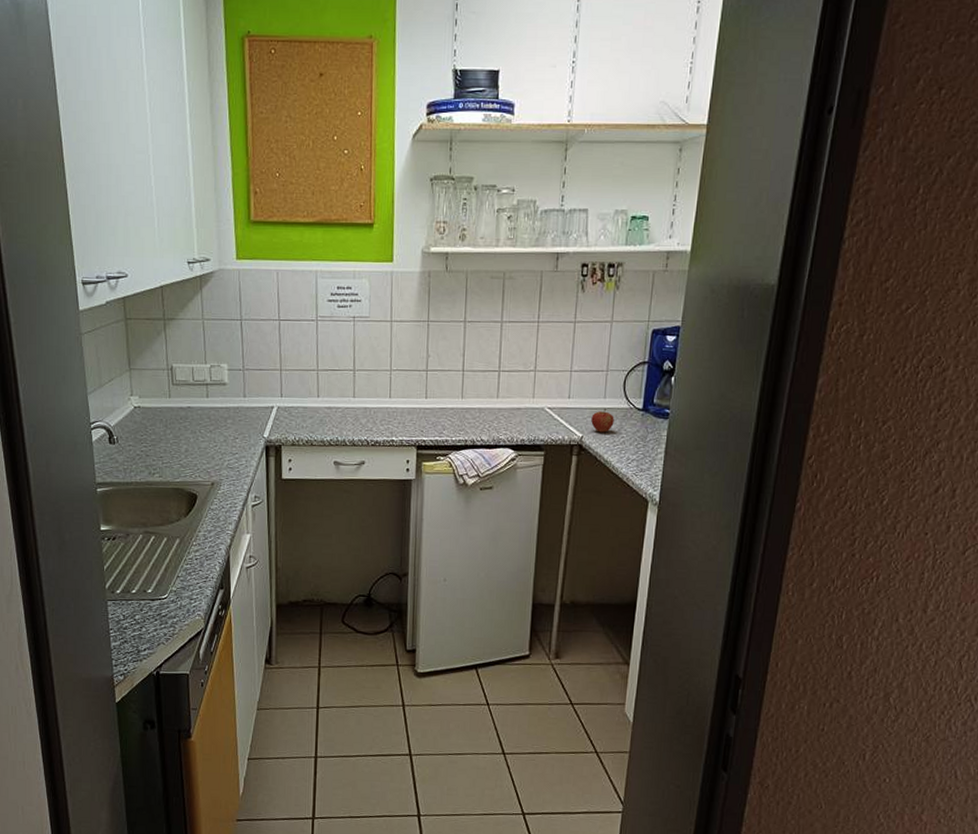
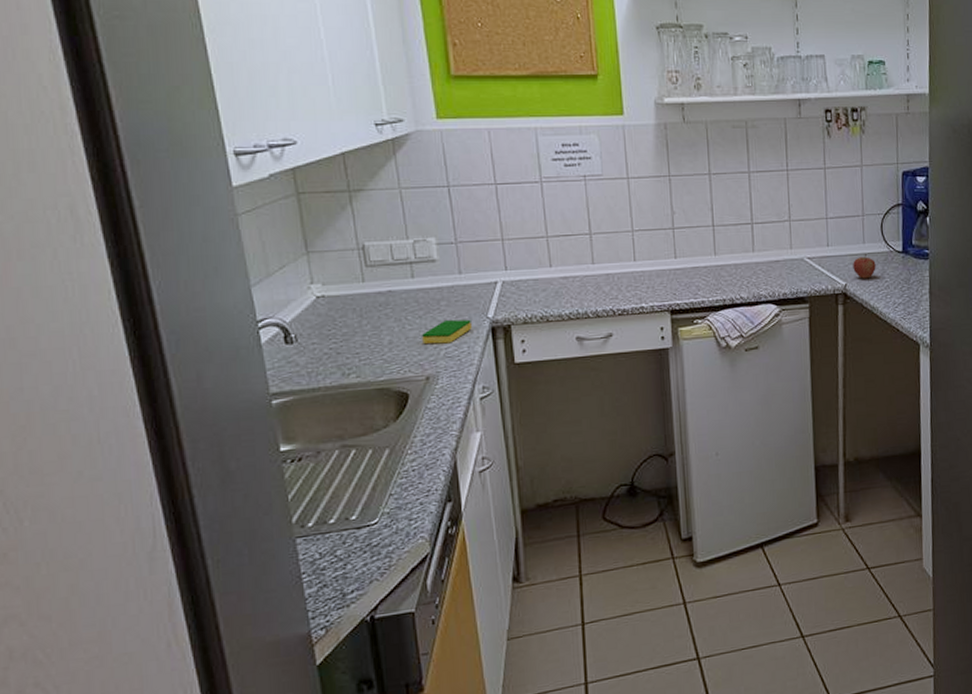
dish sponge: none [211,436,250,456] -> present [422,319,472,345]

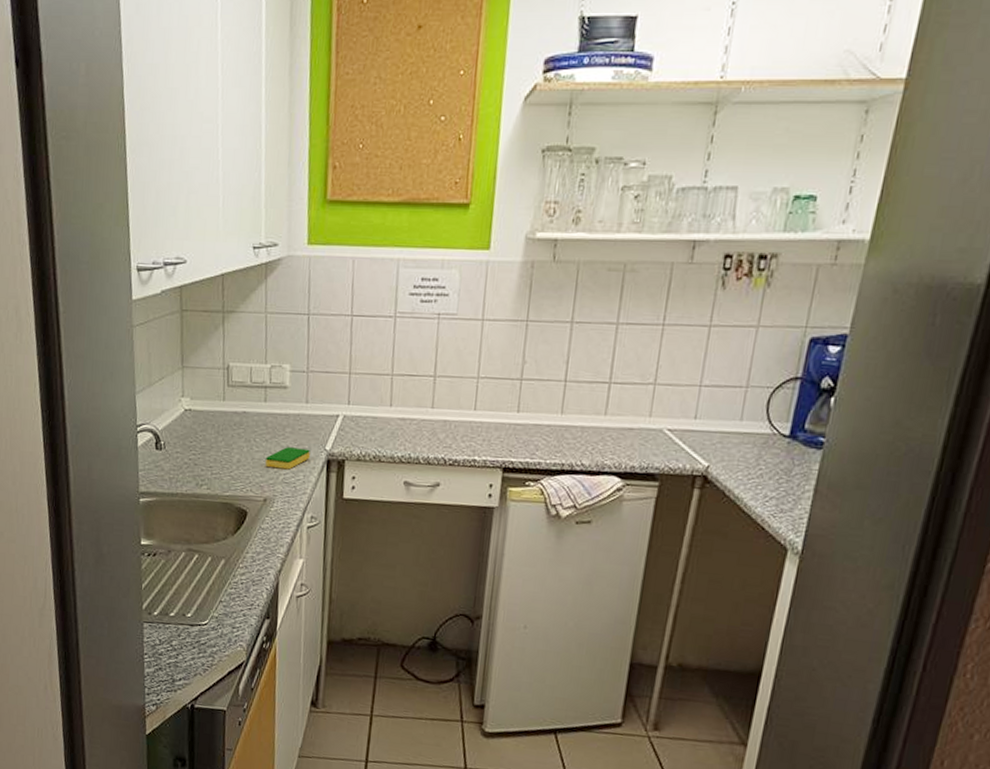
apple: present [853,254,876,279] -> none [721,433,752,463]

